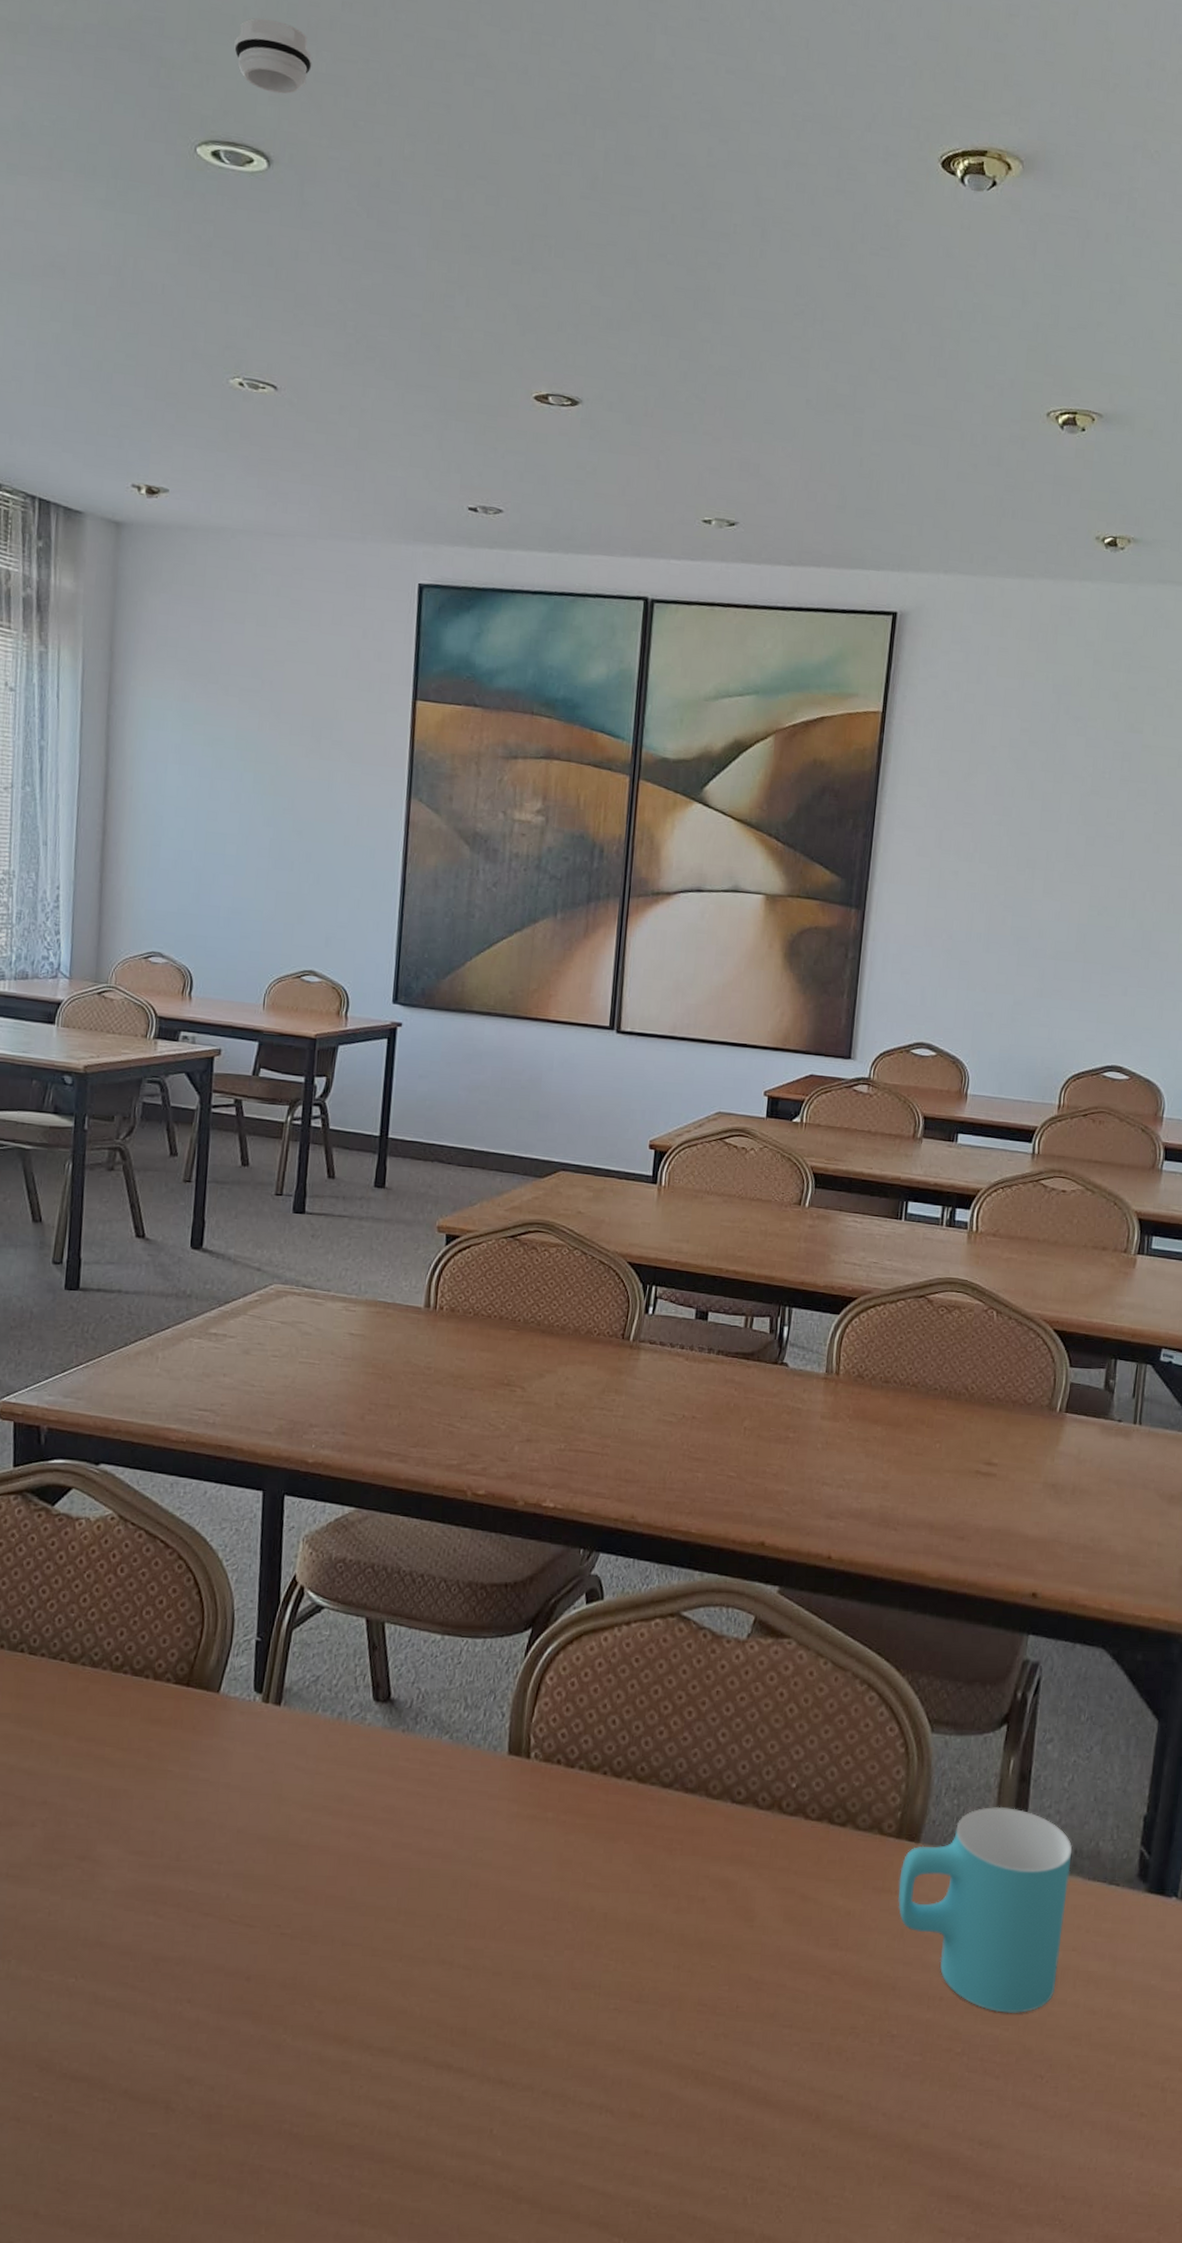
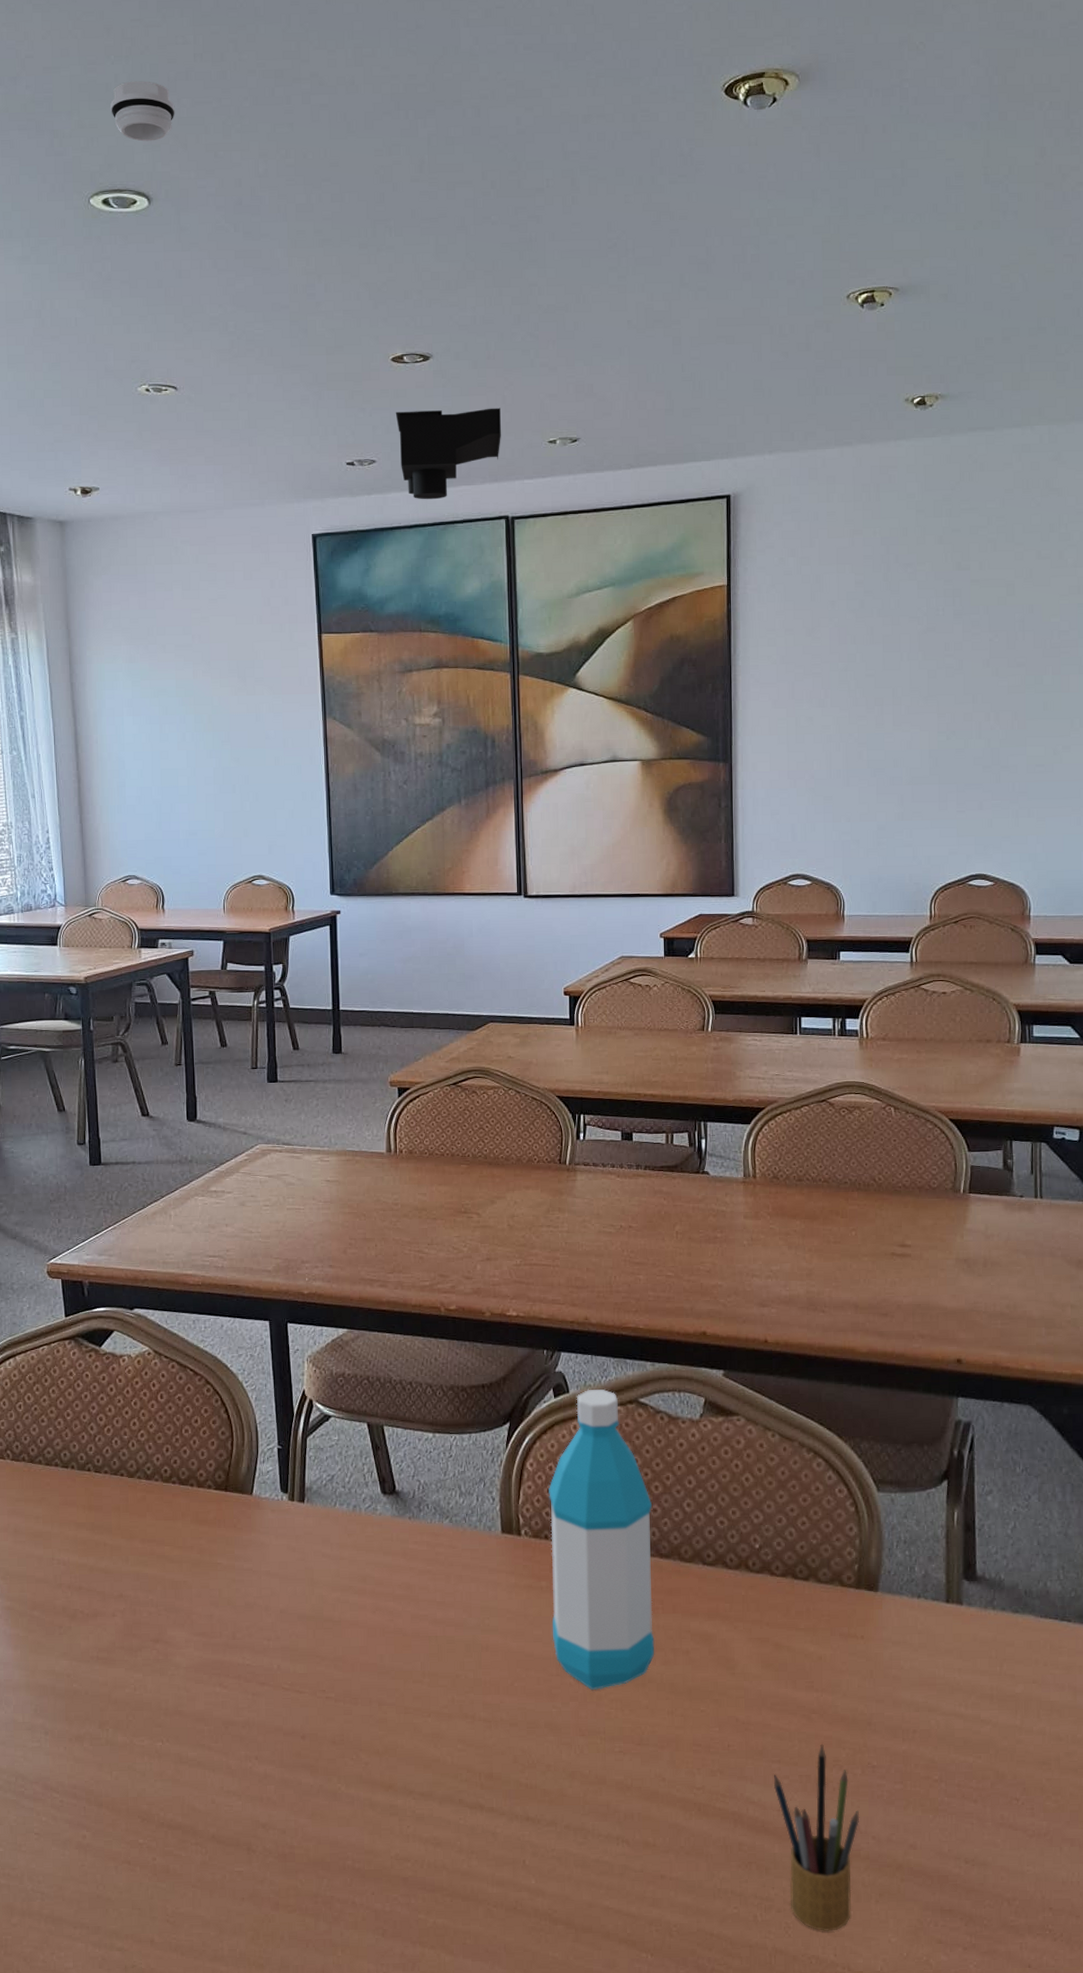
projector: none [531,458,653,566] -> present [395,408,501,500]
water bottle: none [553,1596,683,1939] -> present [548,1389,655,1691]
pencil box: none [781,2008,872,2217] -> present [773,1743,860,1931]
cup: present [897,1806,1073,2013] -> none [863,1555,1023,1742]

